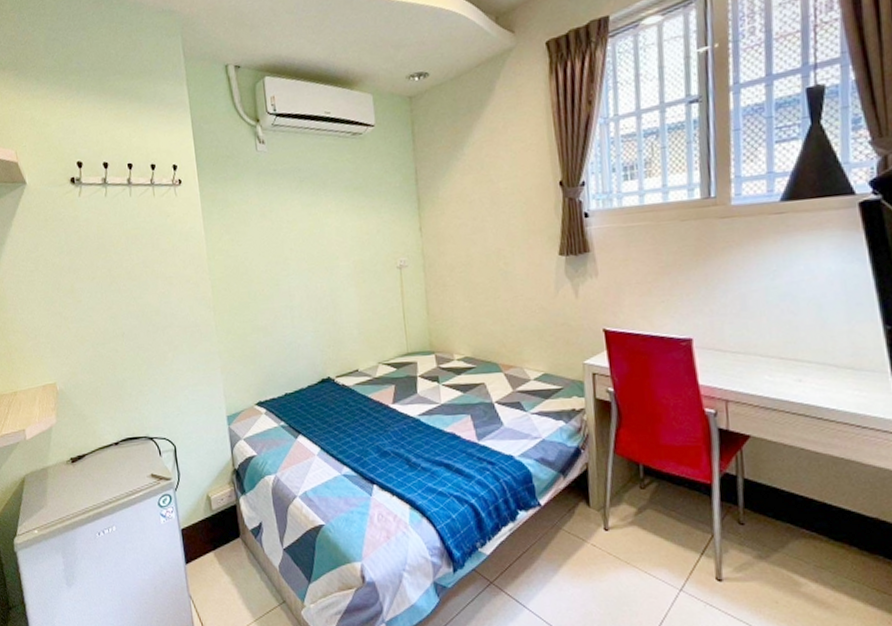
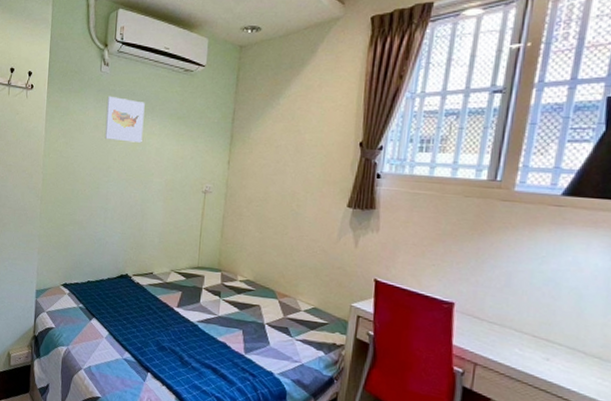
wall art: none [269,177,319,228] -> present [104,96,145,143]

